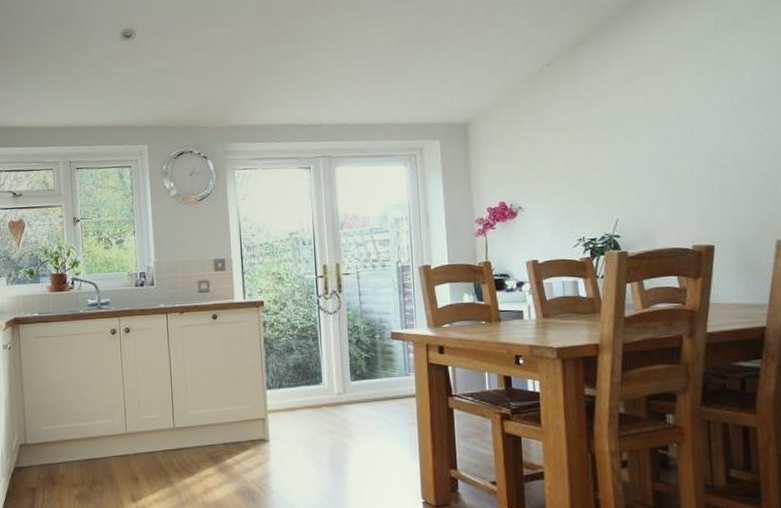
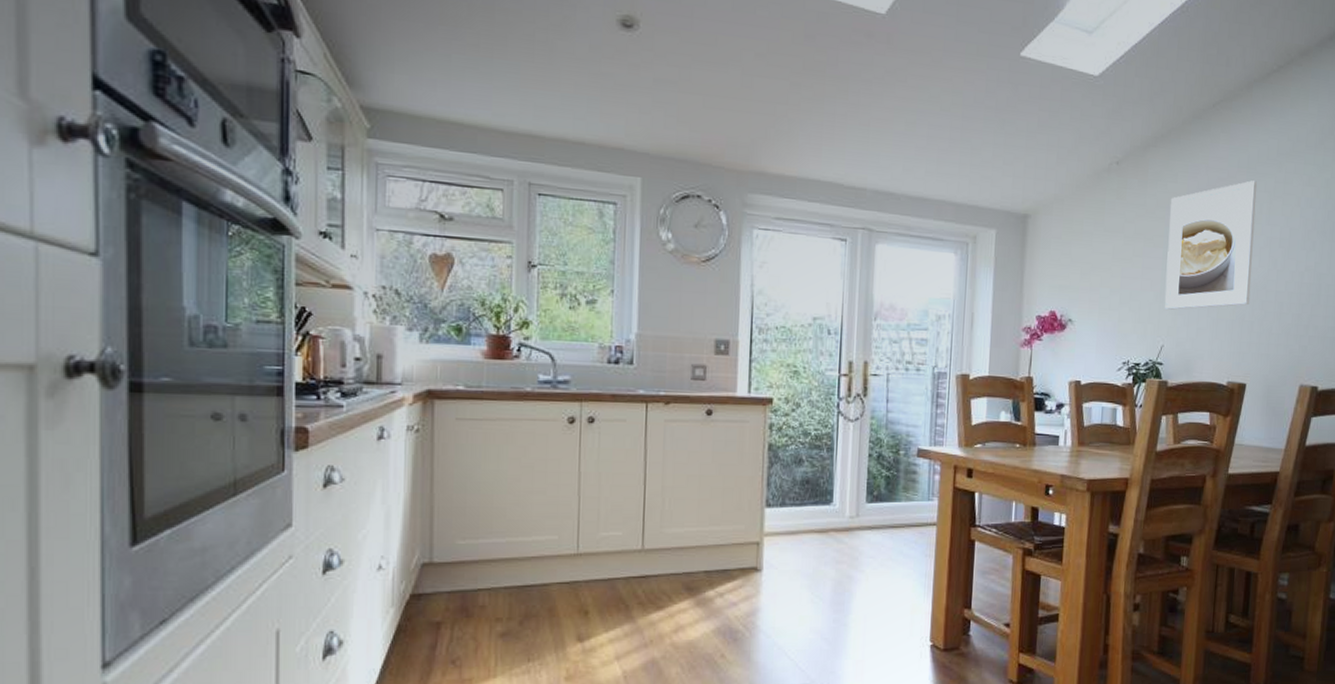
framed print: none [607,57,707,186] -> present [1164,180,1257,310]

